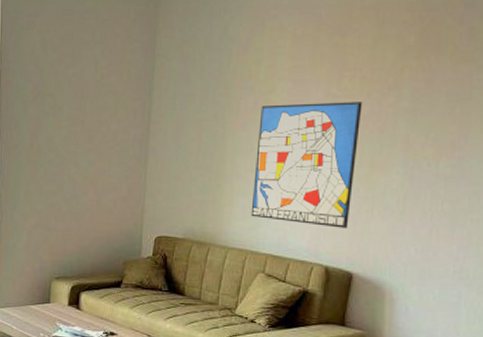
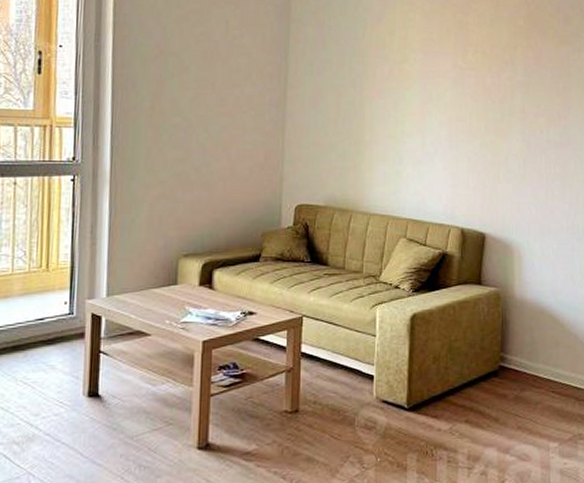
wall art: present [251,102,363,228] -> none [391,74,485,191]

